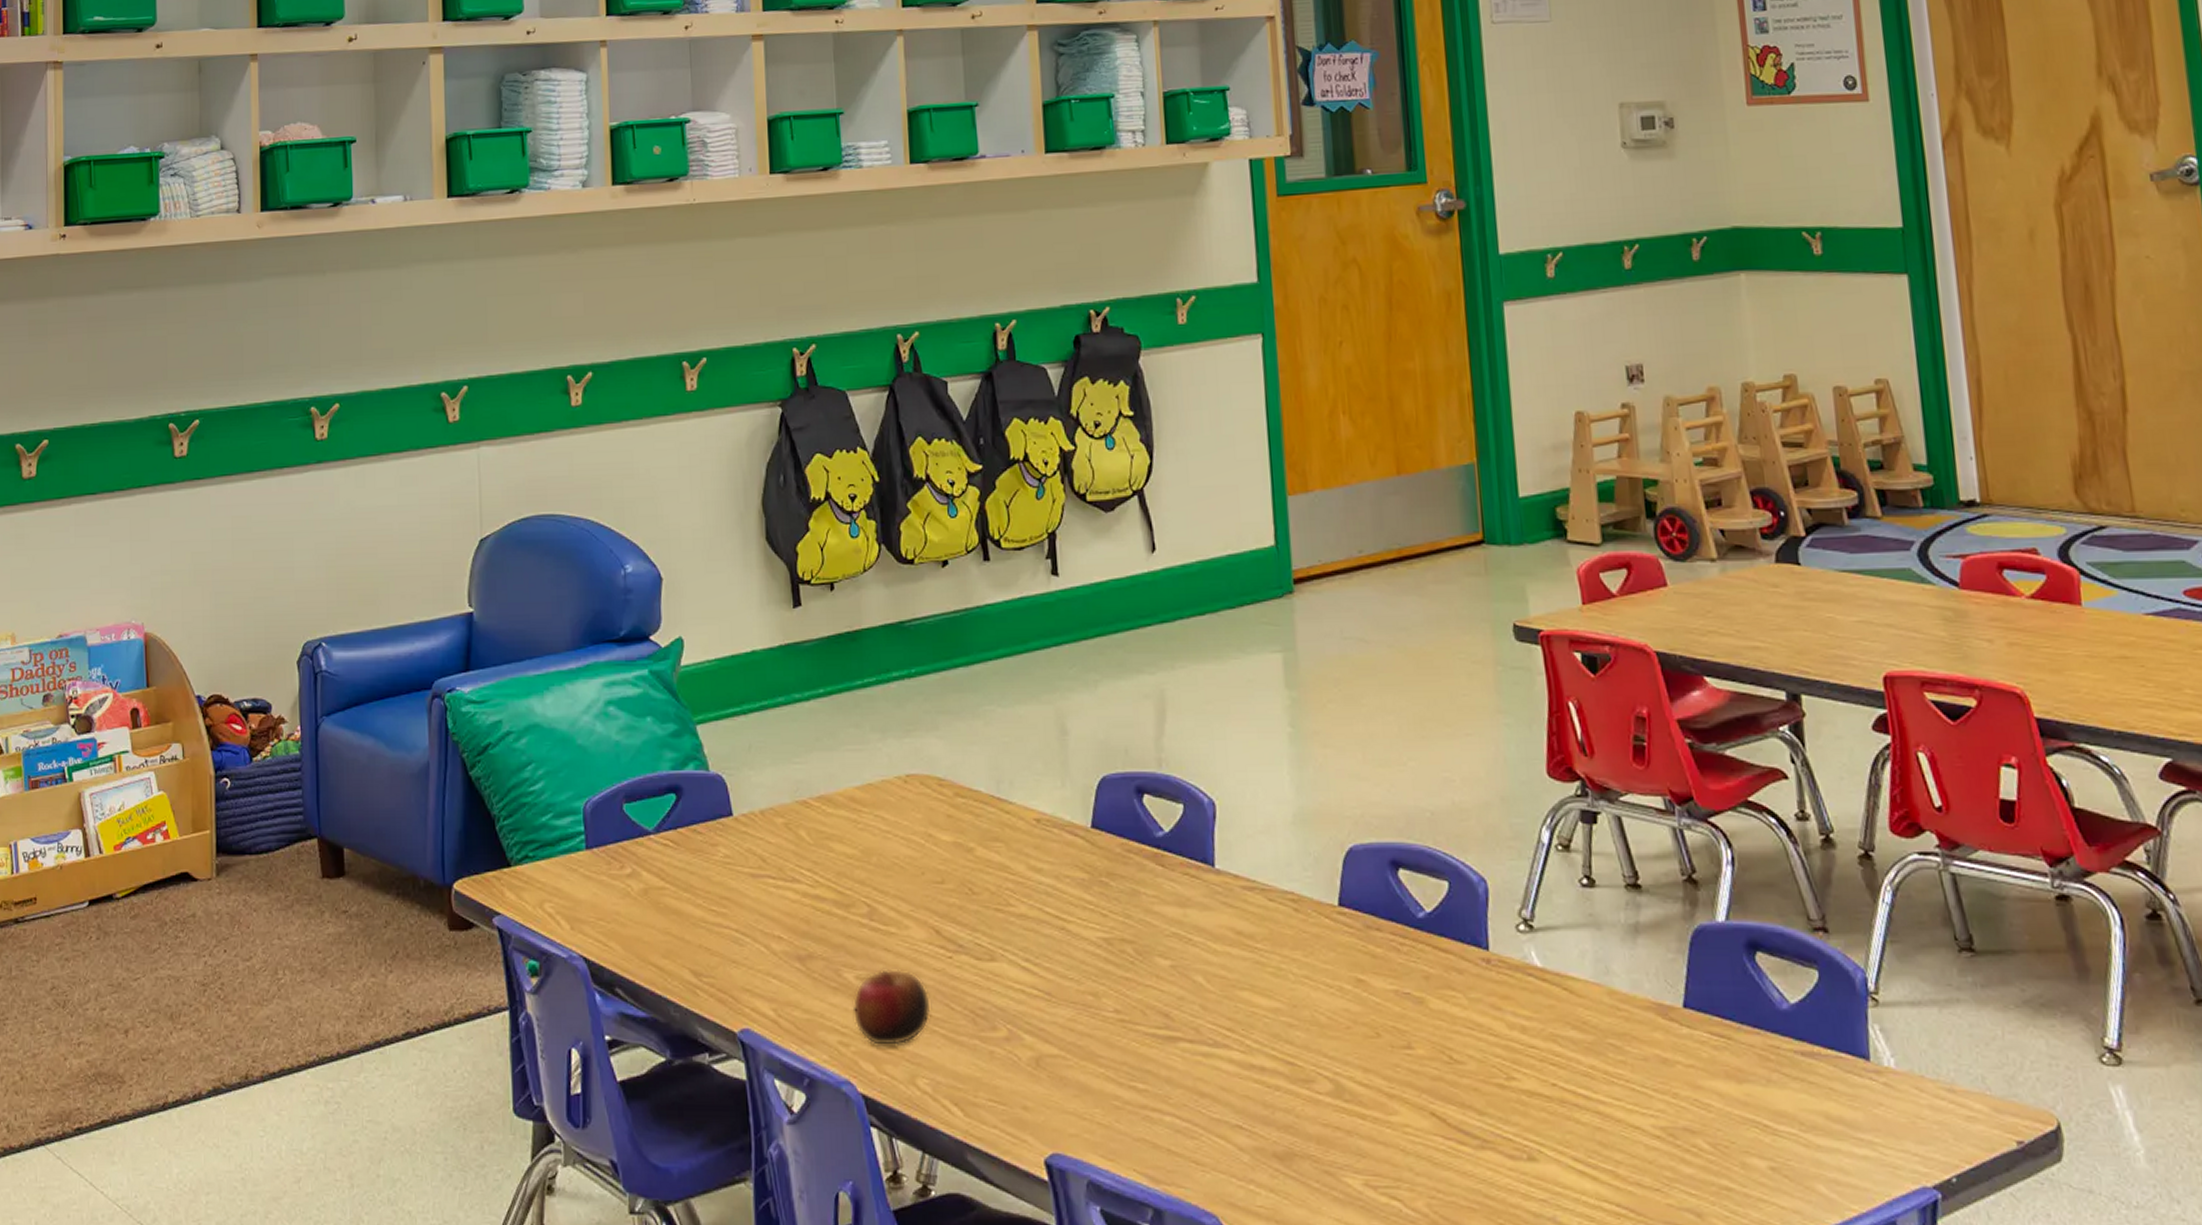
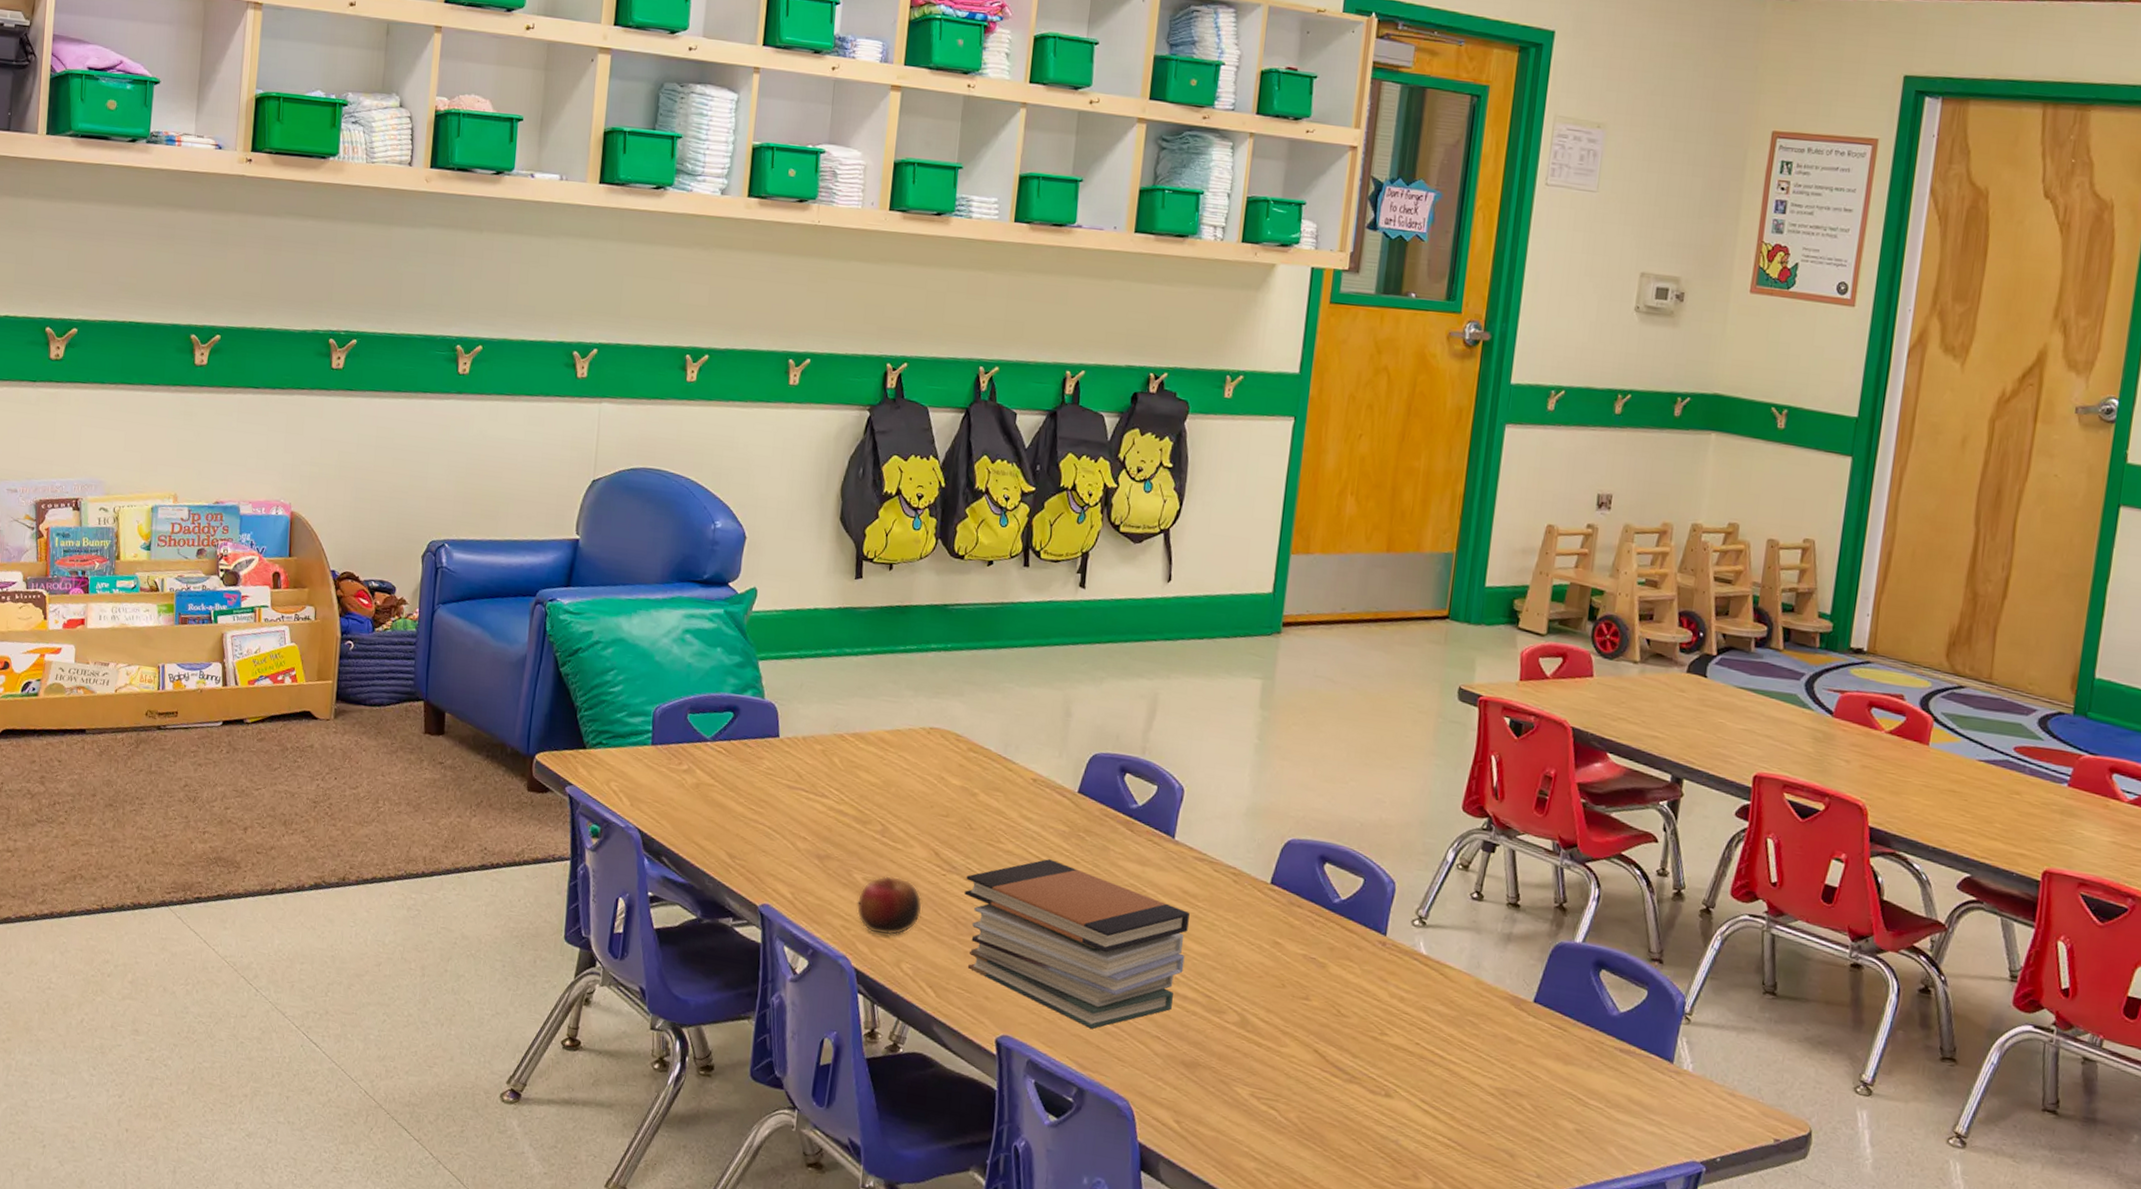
book stack: none [977,917,1255,1128] -> present [964,859,1190,1029]

